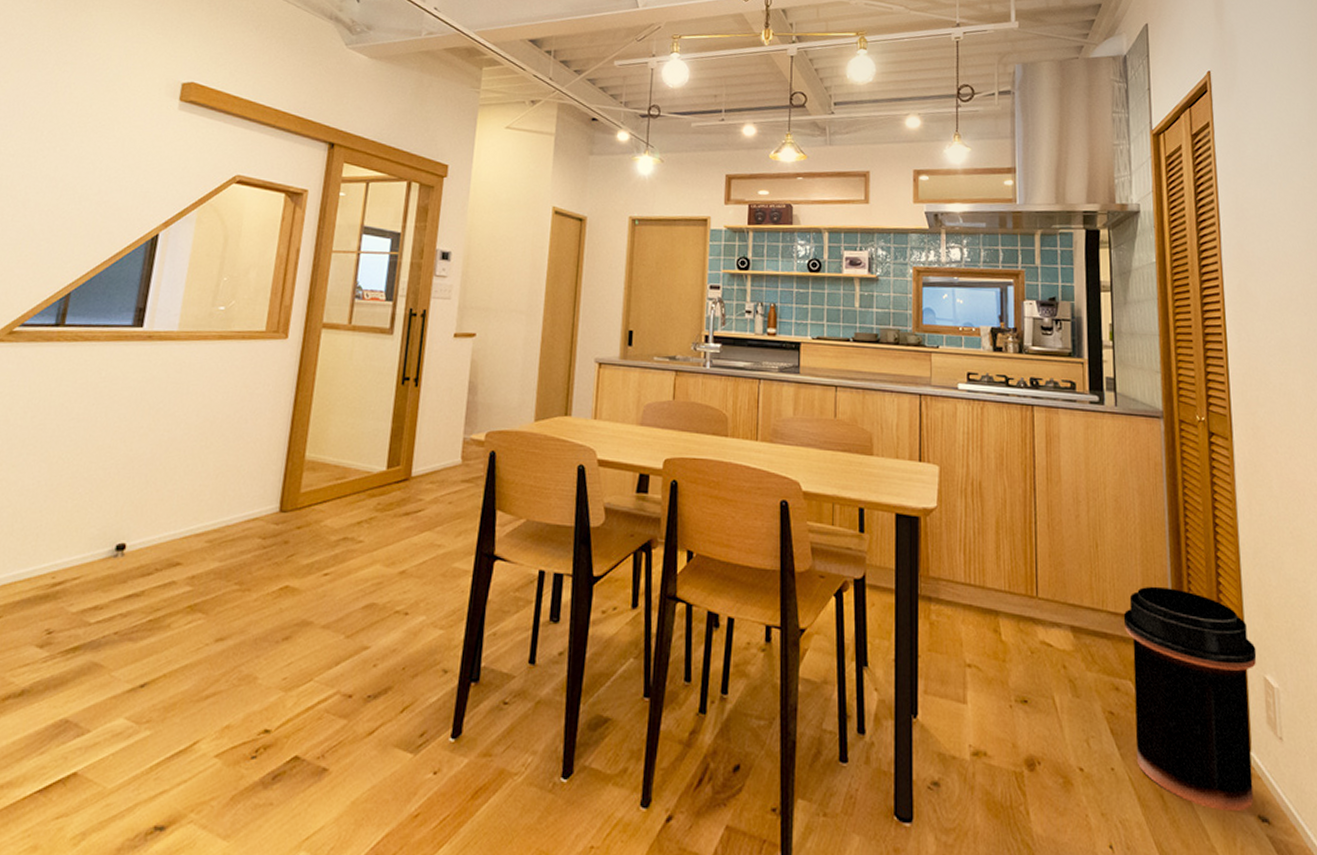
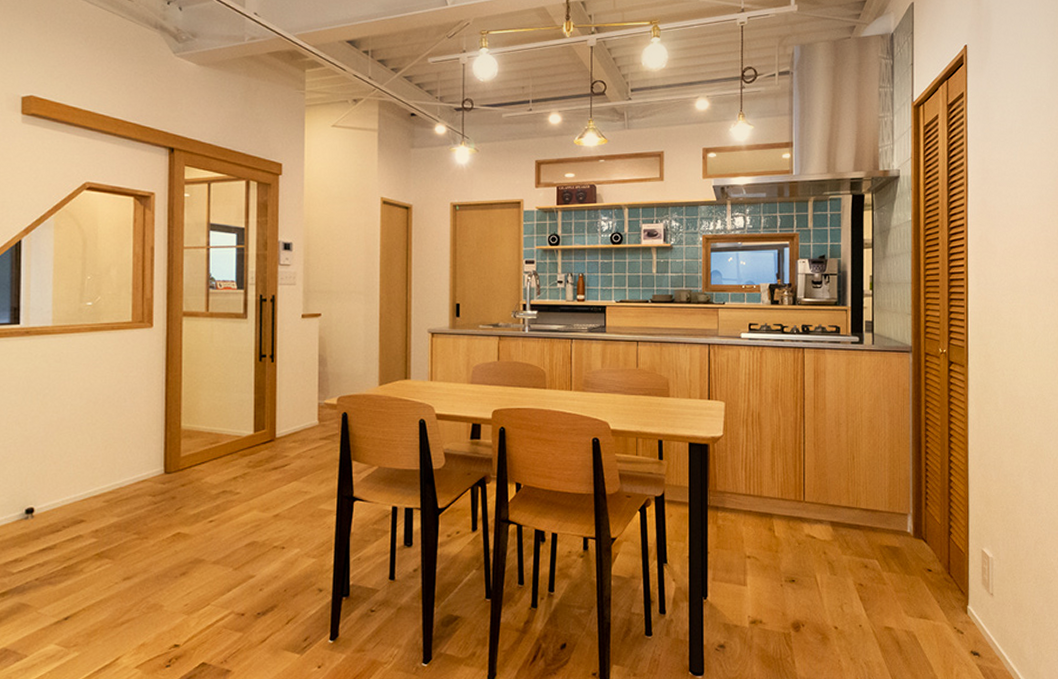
trash can: present [1123,586,1257,811] -> none [873,486,977,649]

